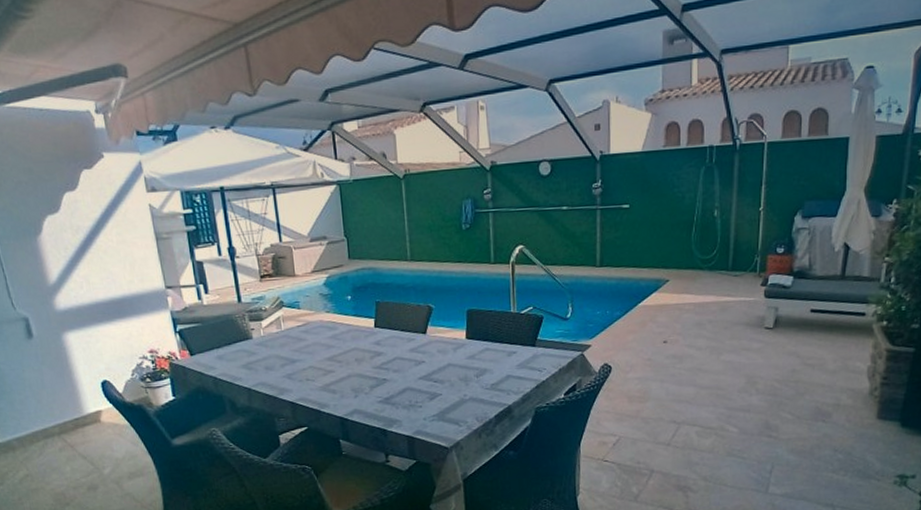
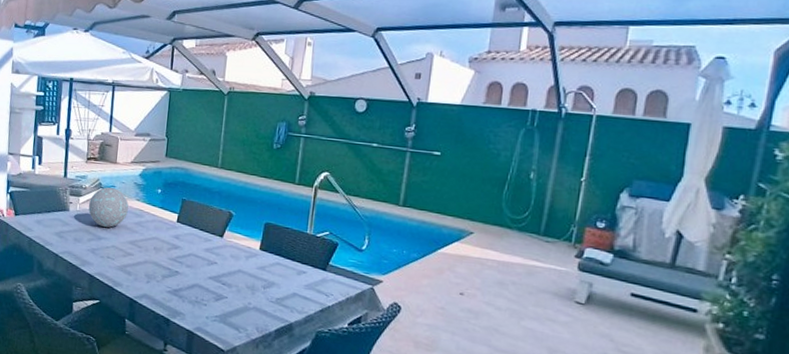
decorative orb: none [273,304,319,348] -> present [88,187,129,228]

